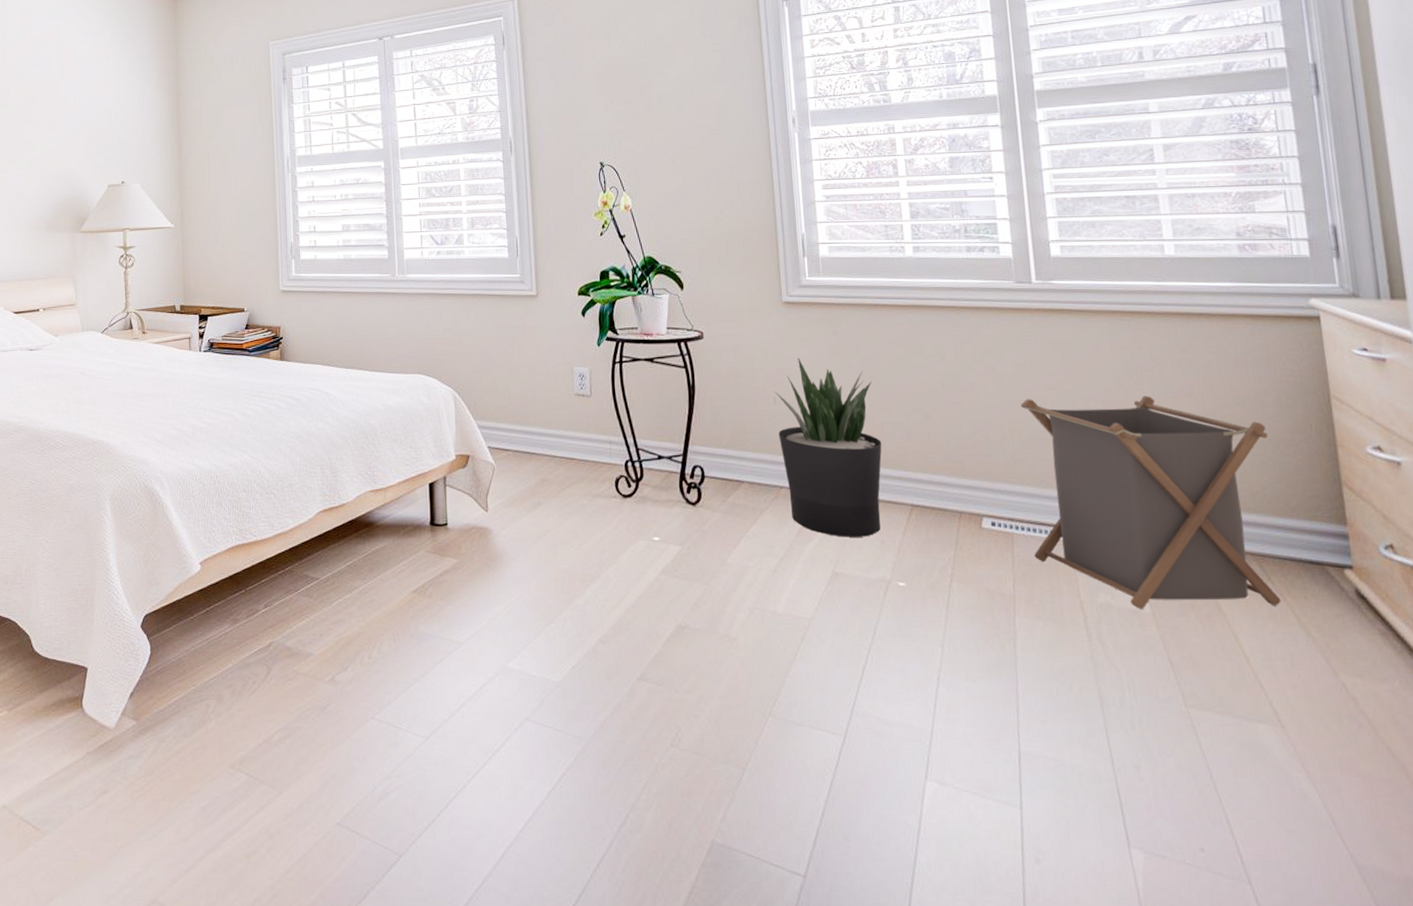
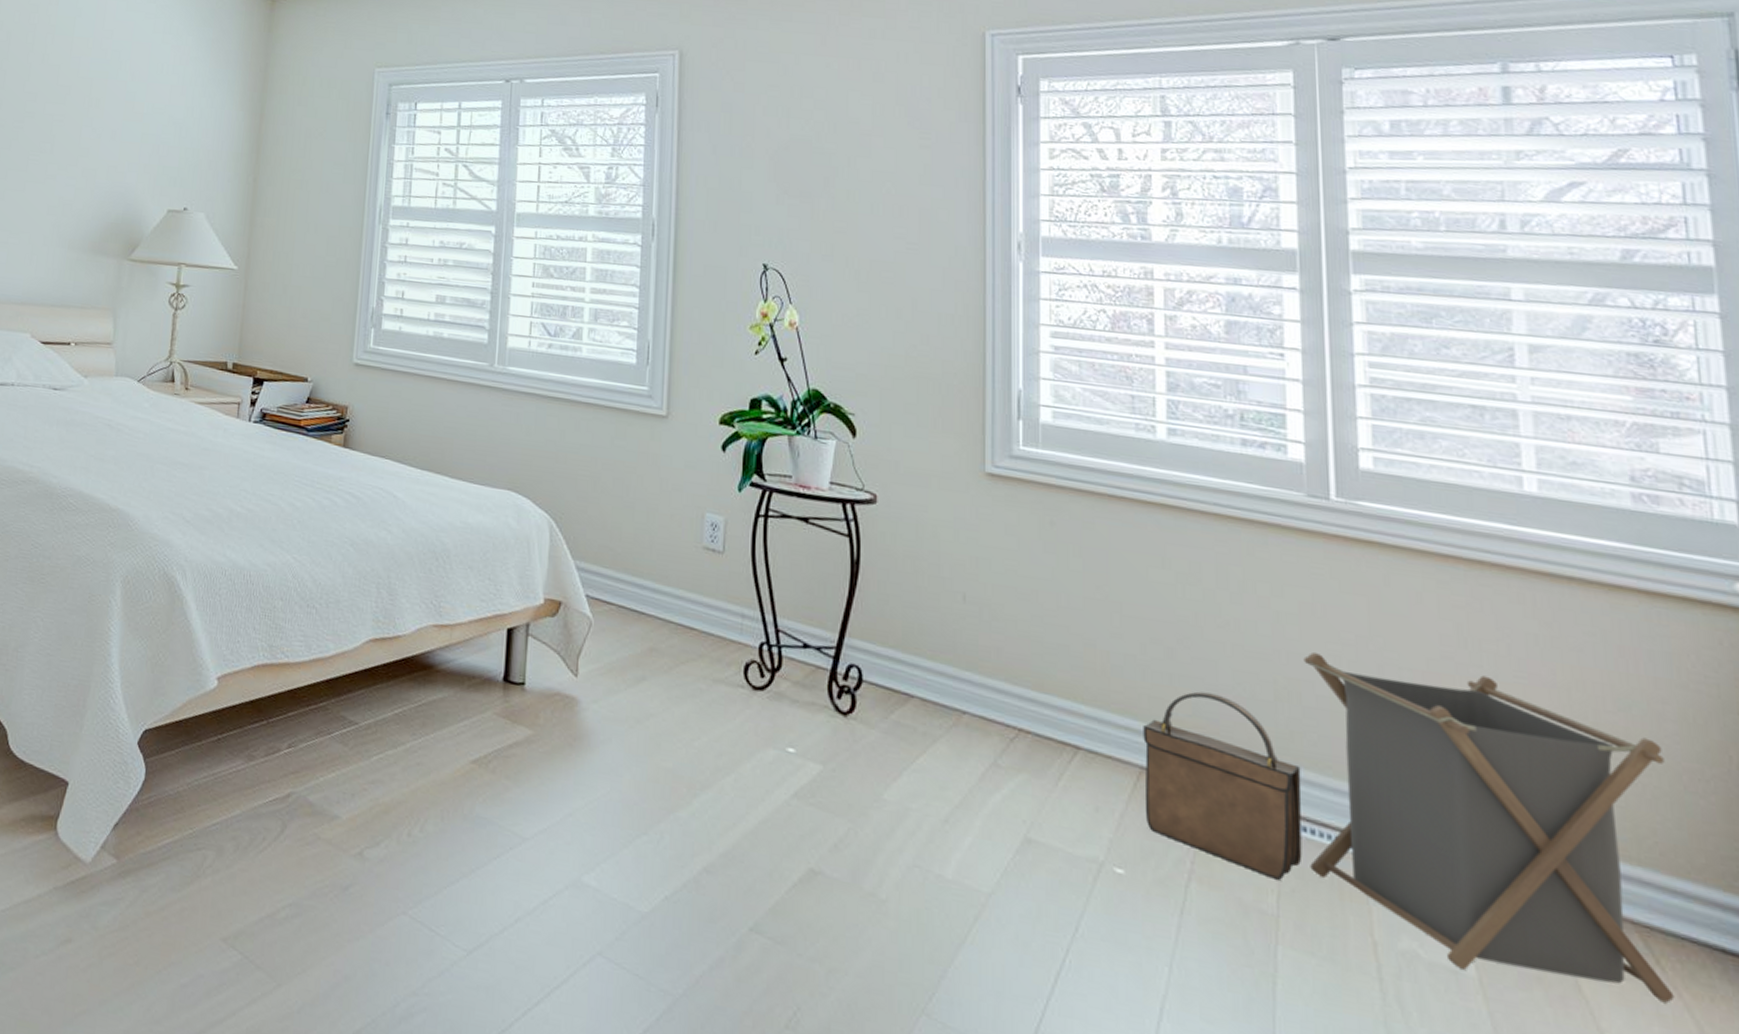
planter: present [774,357,882,537] -> none [964,547,1105,799]
handbag: none [911,442,1029,569] -> present [1143,691,1302,880]

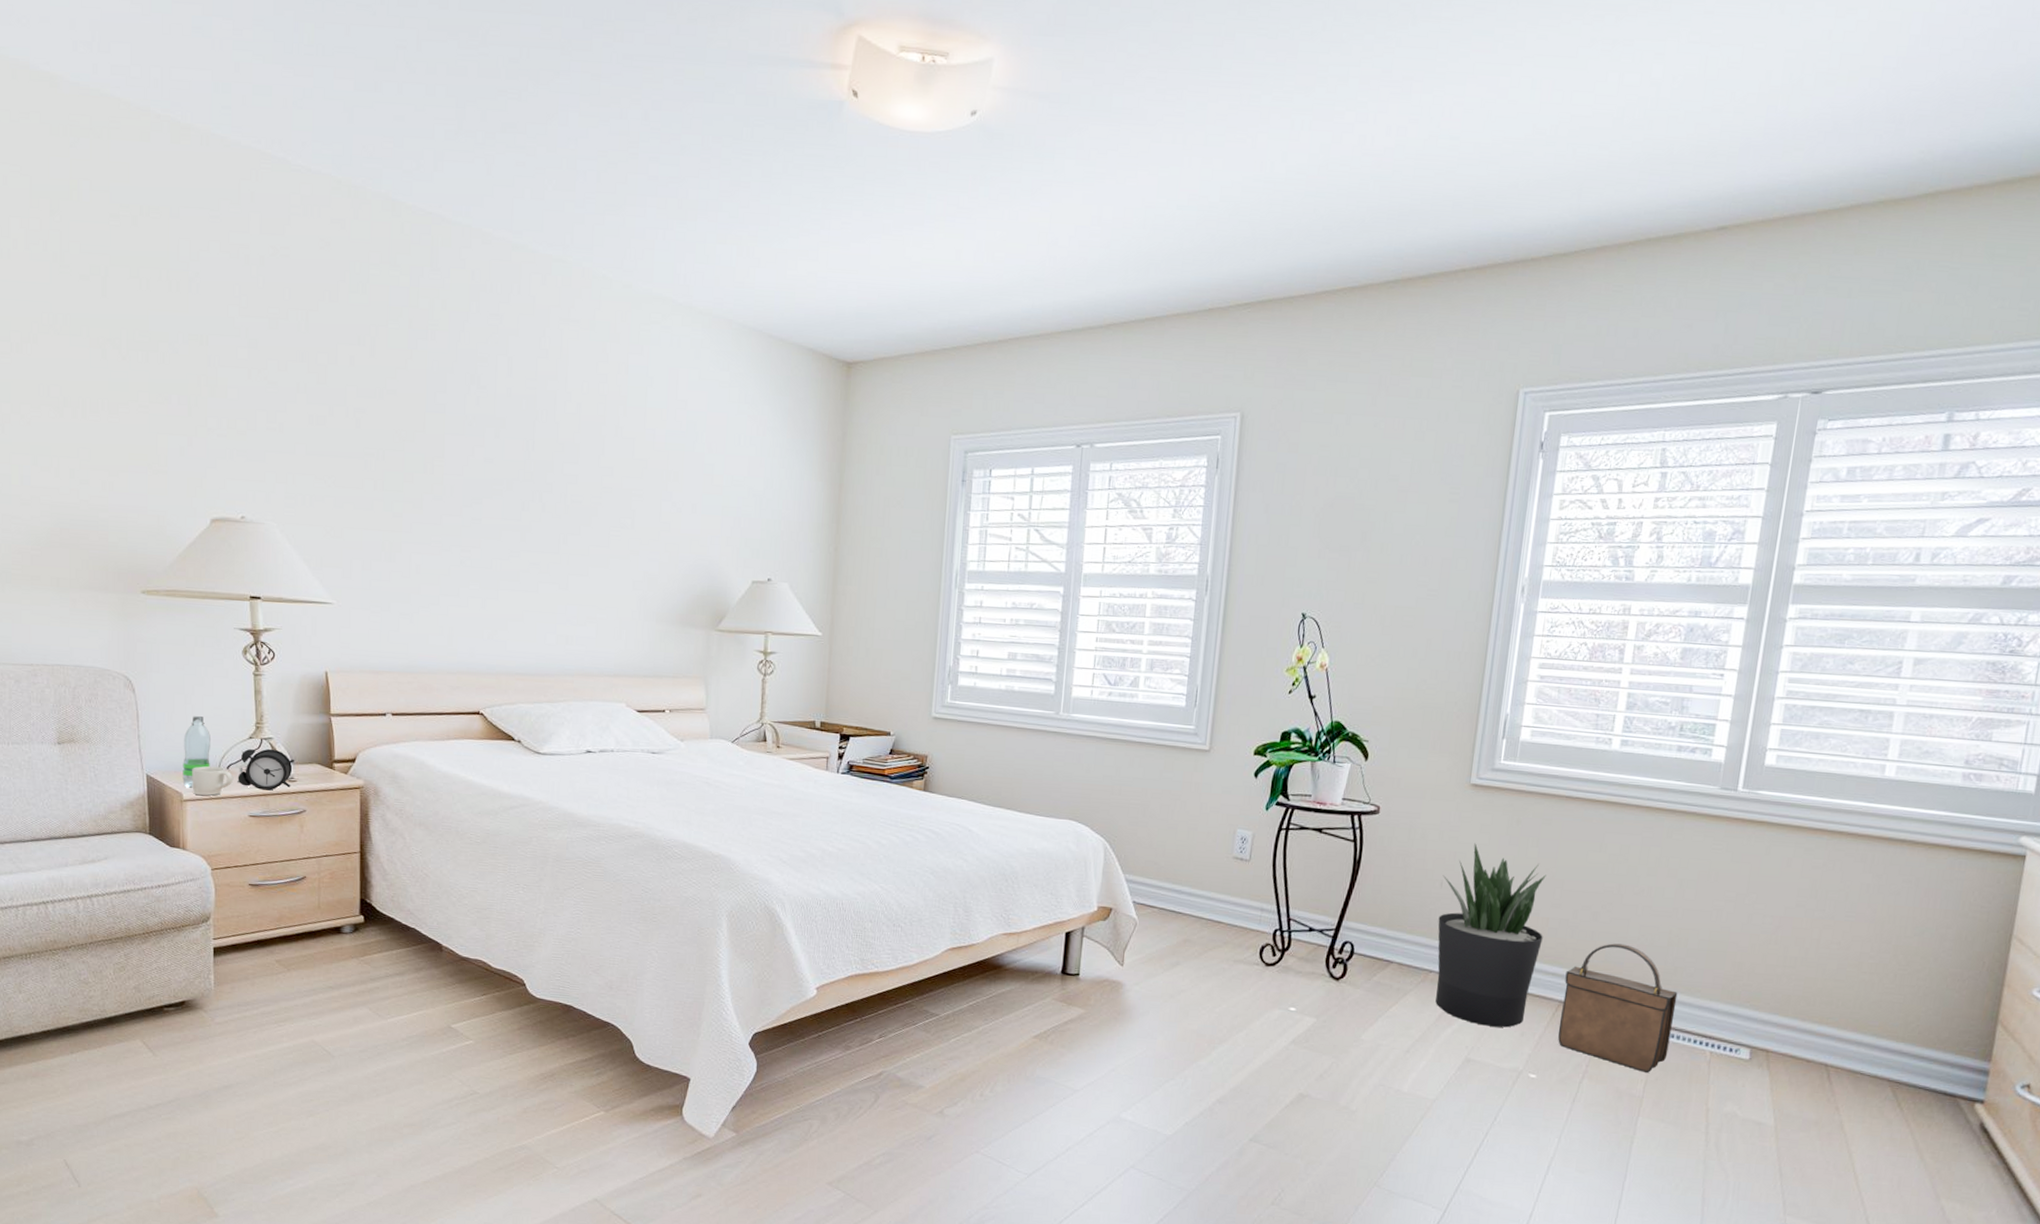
planter: none [964,547,1105,799] -> present [1435,843,1546,1028]
laundry basket: present [1303,651,1675,1004] -> none [1671,907,1938,1131]

